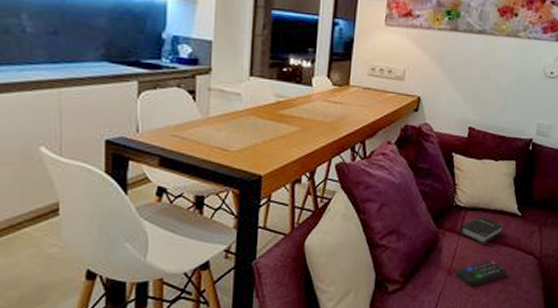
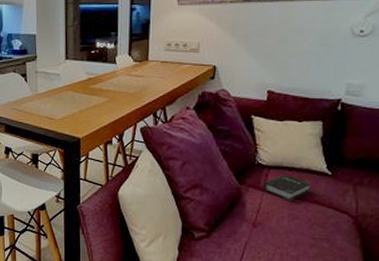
remote control: present [456,261,508,287] -> none [261,217,319,240]

